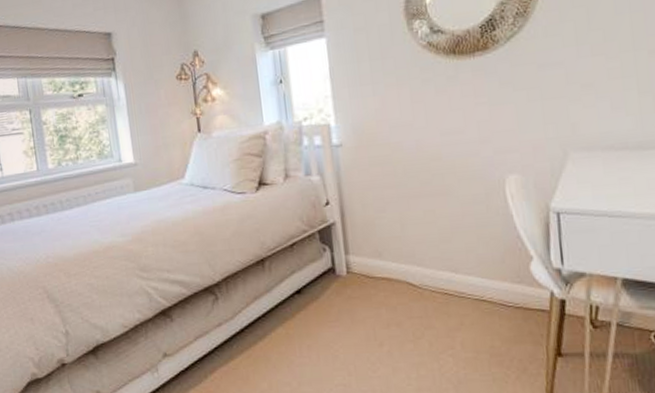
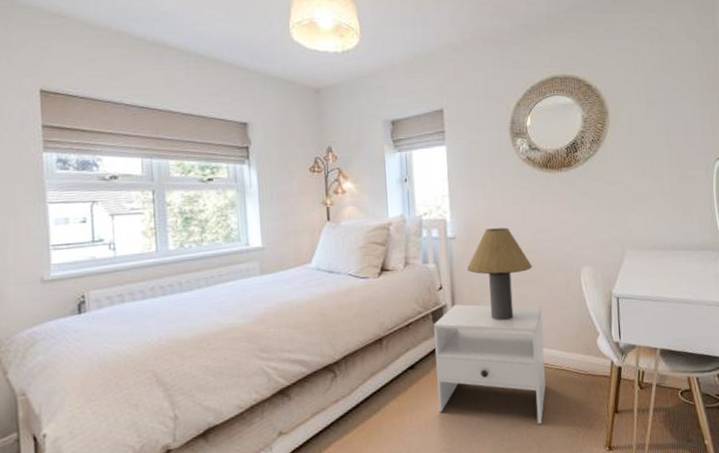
nightstand: none [321,222,463,363] -> present [434,304,546,424]
table lamp: none [358,130,440,241] -> present [467,227,532,321]

